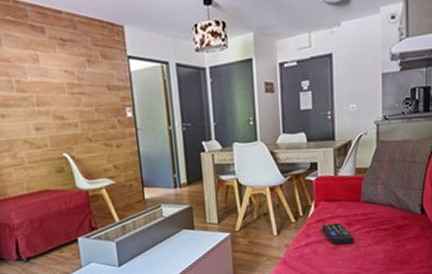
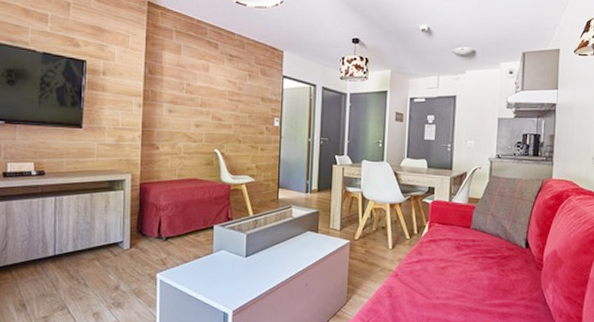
remote control: present [321,222,354,245] -> none [433,244,462,266]

